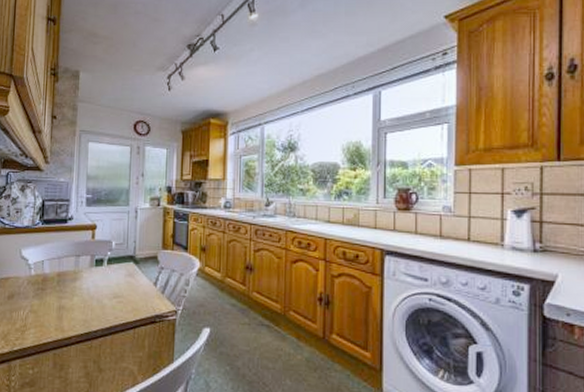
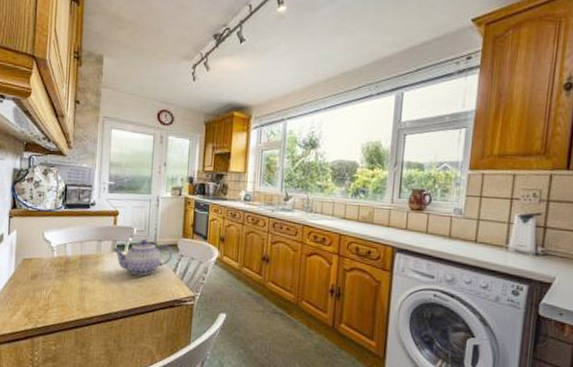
teapot: none [91,253,152,292] -> present [113,239,172,276]

